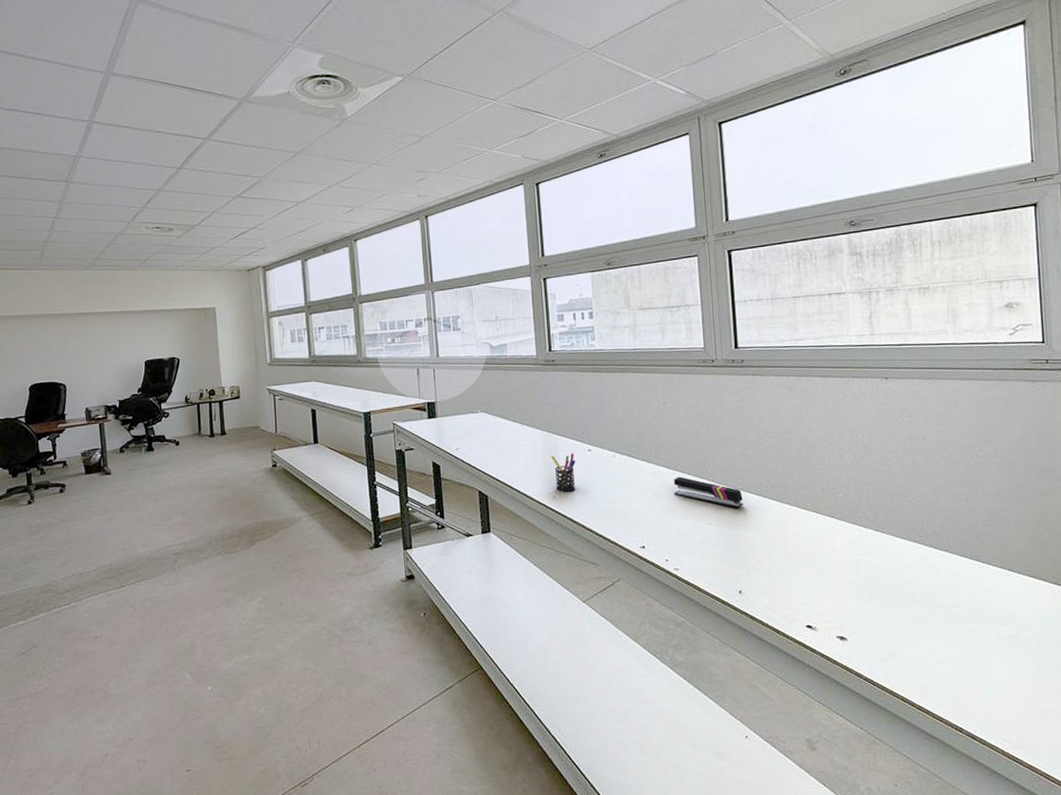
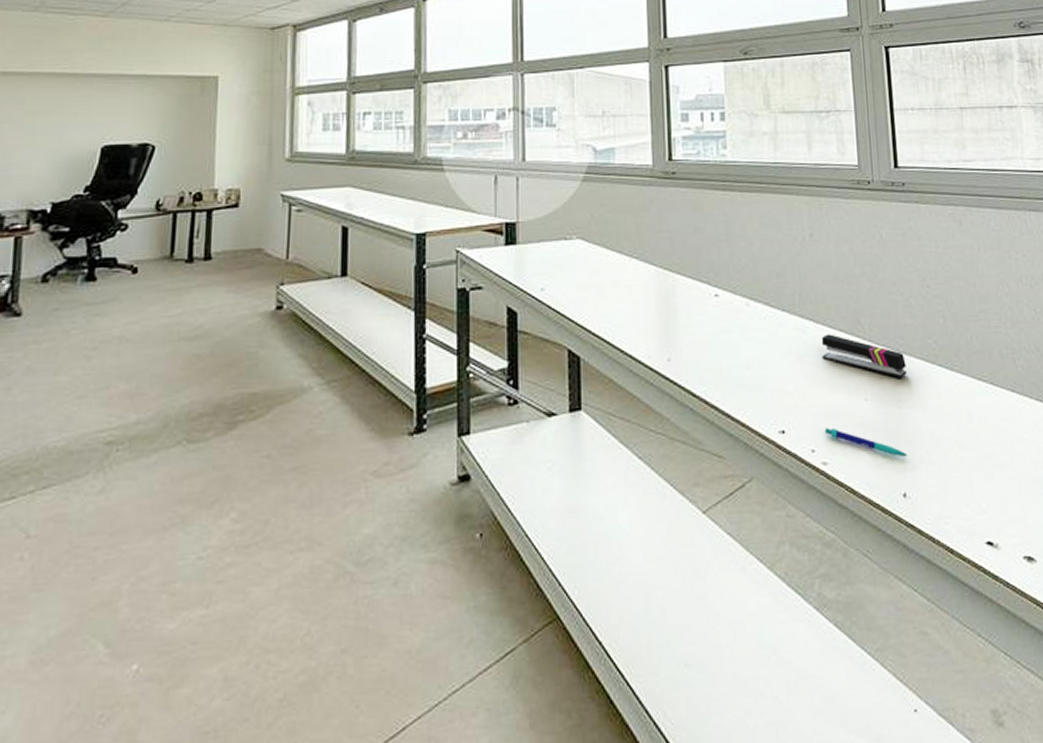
pen holder: present [551,453,576,493] -> none [667,298,698,354]
pen: none [676,544,744,565] -> present [825,427,909,458]

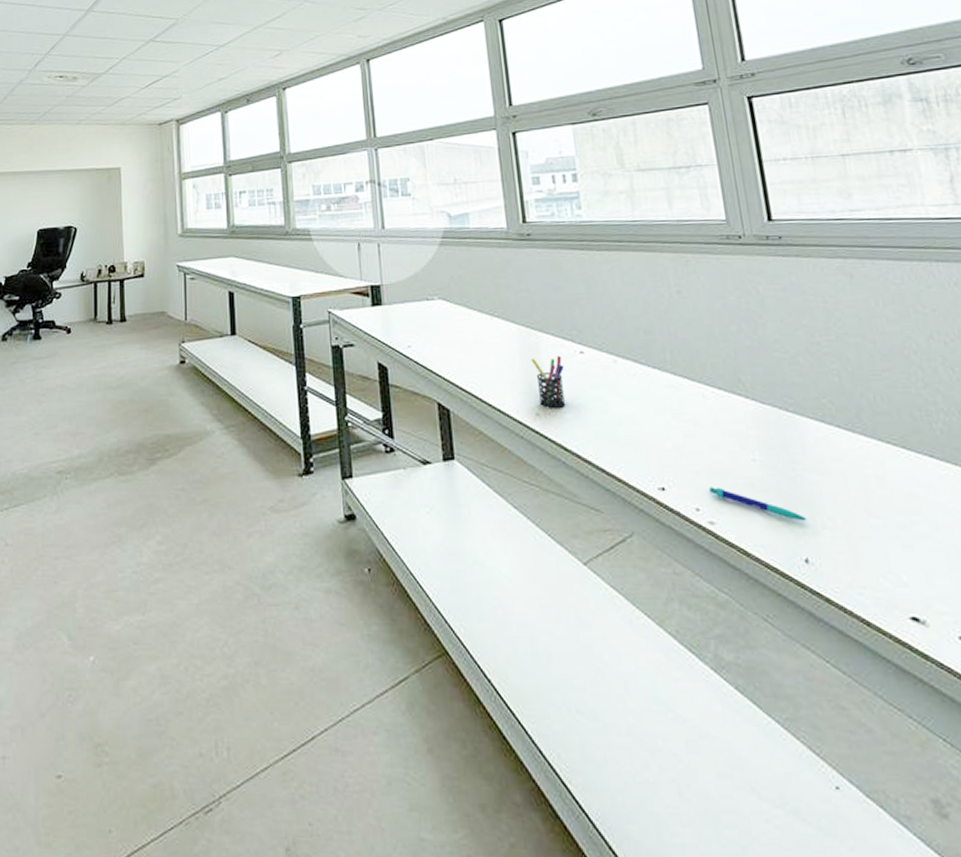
pen holder: none [667,298,698,354] -> present [531,355,566,409]
stapler: present [821,334,907,378] -> none [698,392,799,438]

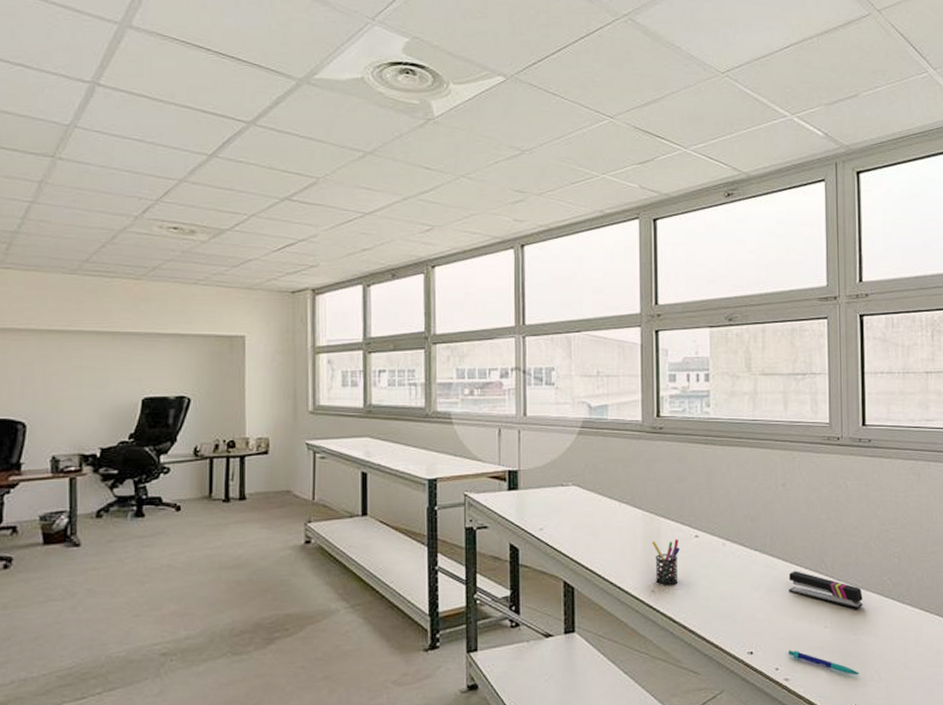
stapler: none [698,392,799,438] -> present [788,571,863,609]

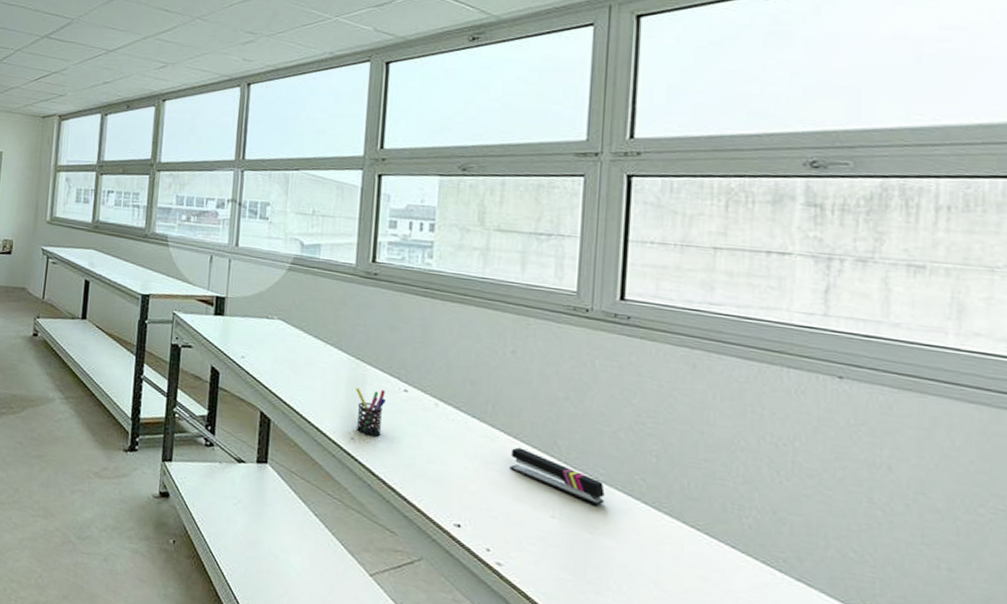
pen: present [788,650,861,676] -> none [503,532,595,581]

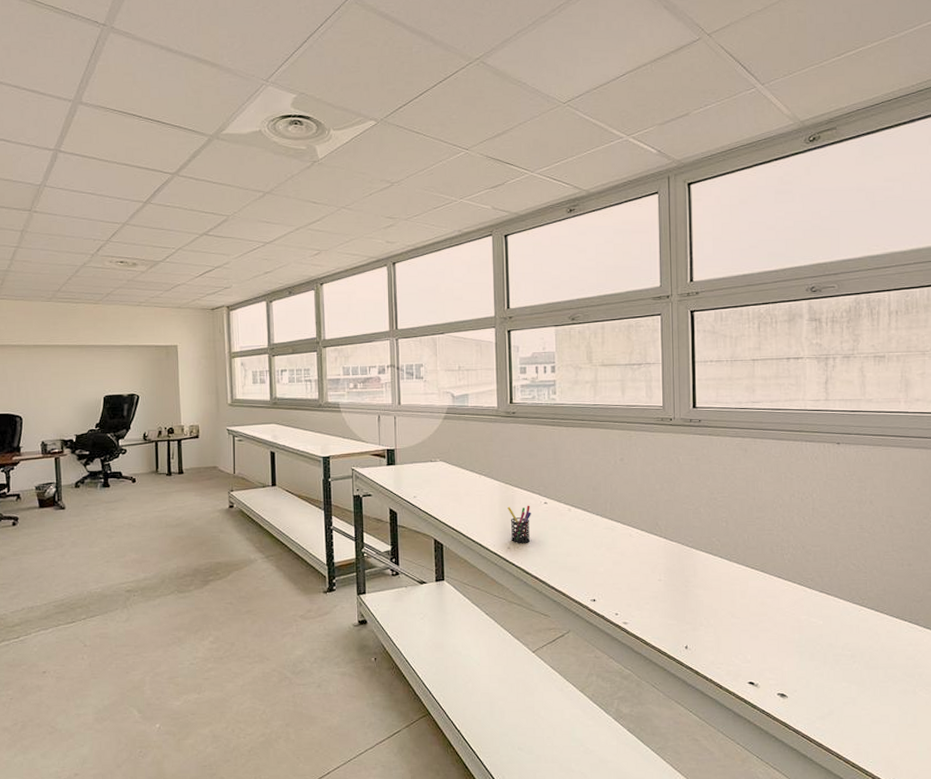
stapler: present [509,447,605,506] -> none [626,532,693,565]

